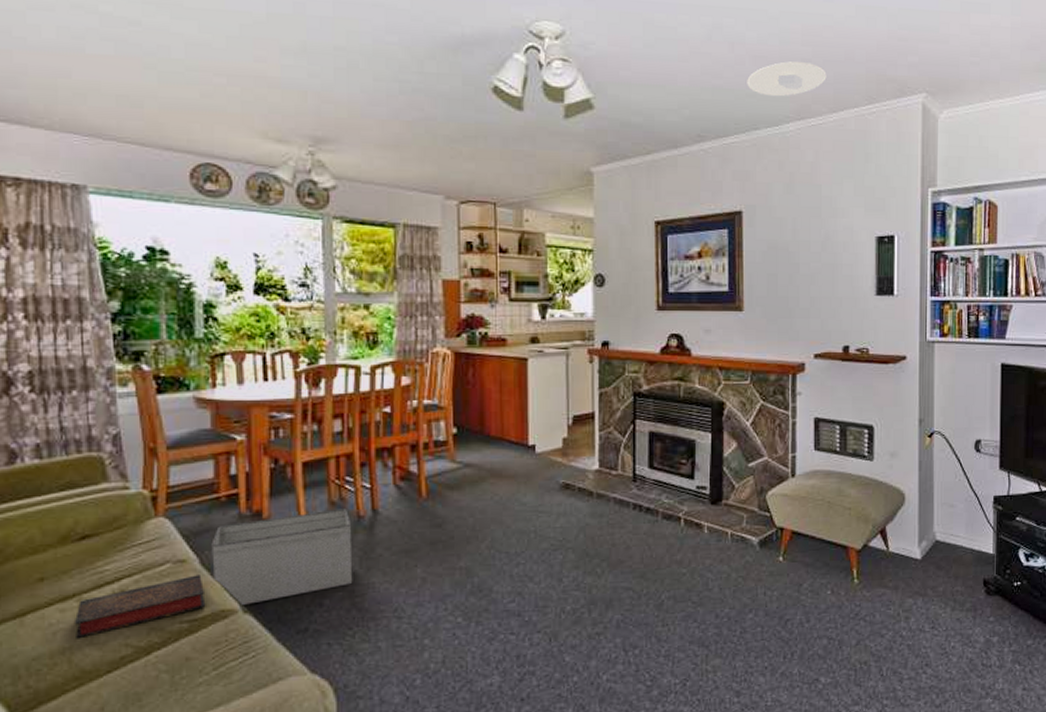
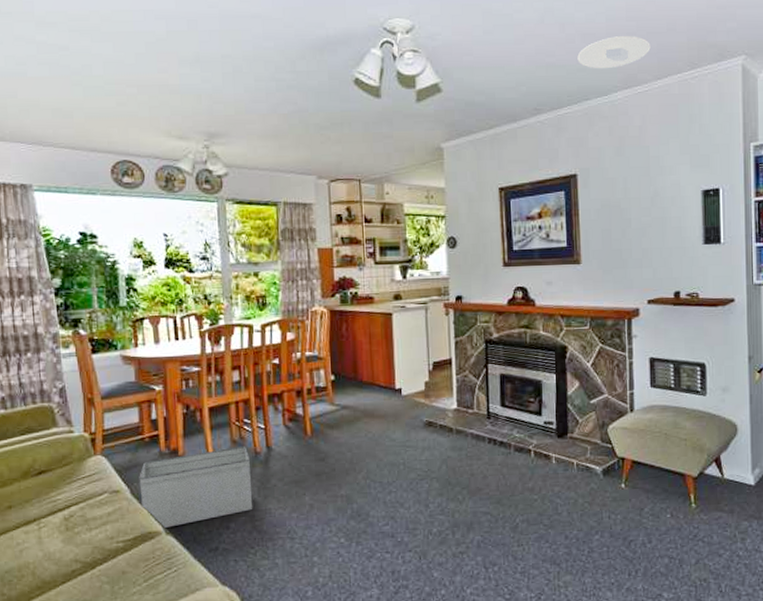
book: present [74,575,206,639] -> none [35,503,137,556]

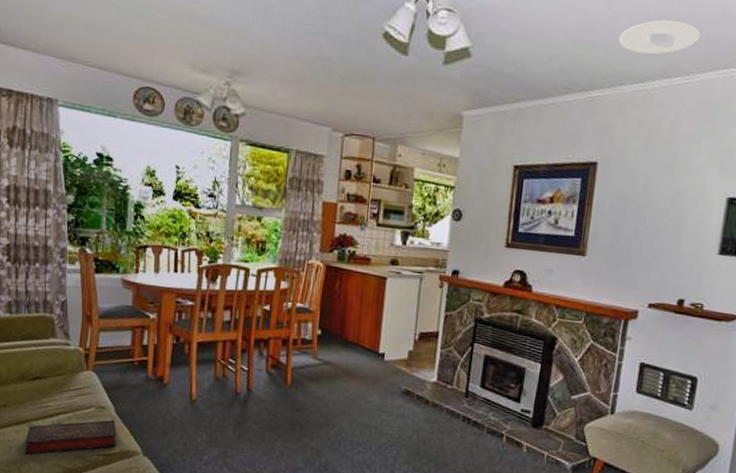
book: none [35,503,137,556] -> present [24,419,117,455]
storage bin: present [139,446,253,528] -> none [124,383,231,450]

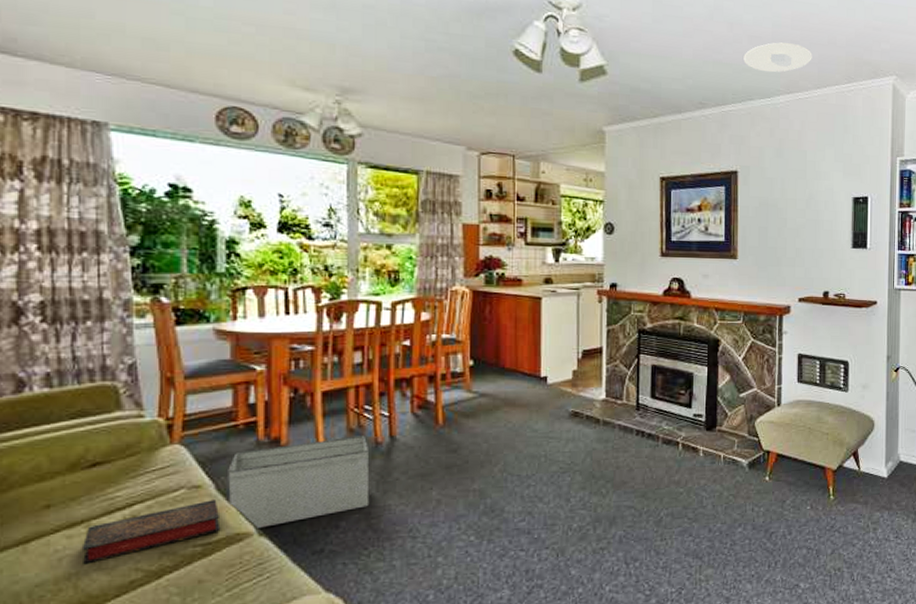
storage bin: none [124,383,231,450] -> present [228,435,370,528]

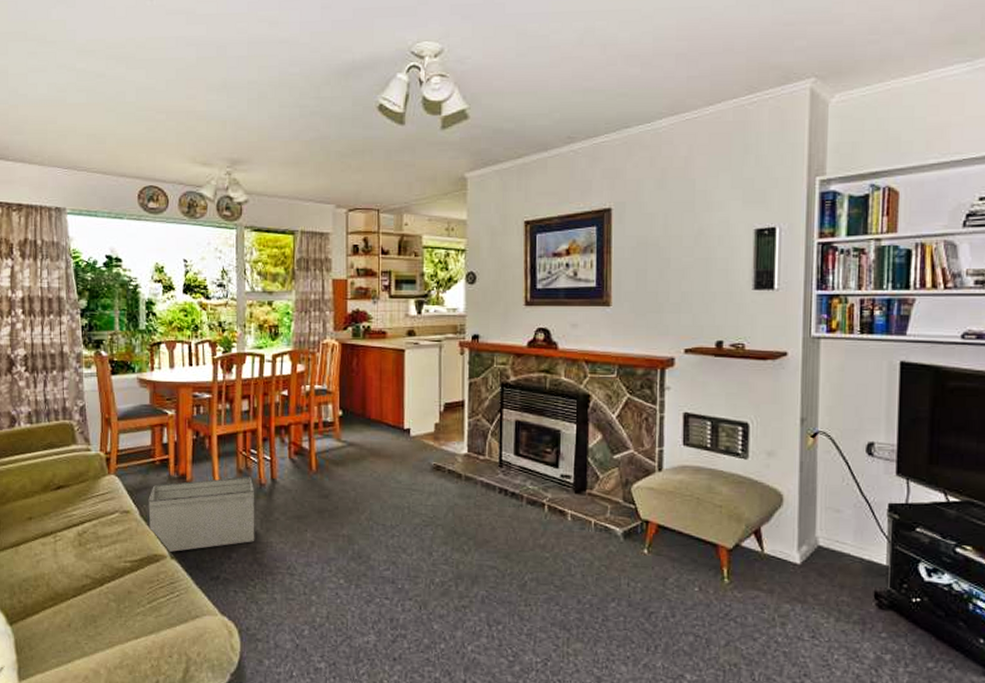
book: present [81,499,221,565] -> none [51,524,143,568]
recessed light: present [743,42,812,73] -> none [618,57,703,94]

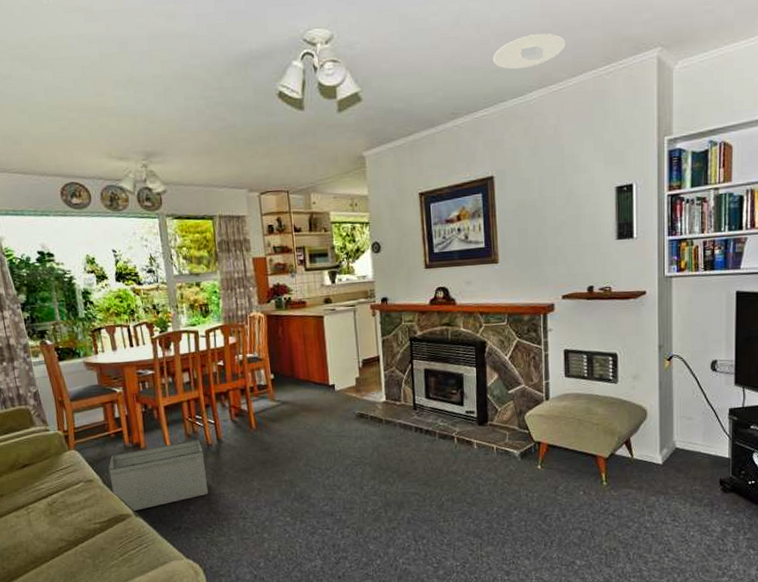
recessed light: none [618,57,703,94] -> present [493,33,566,70]

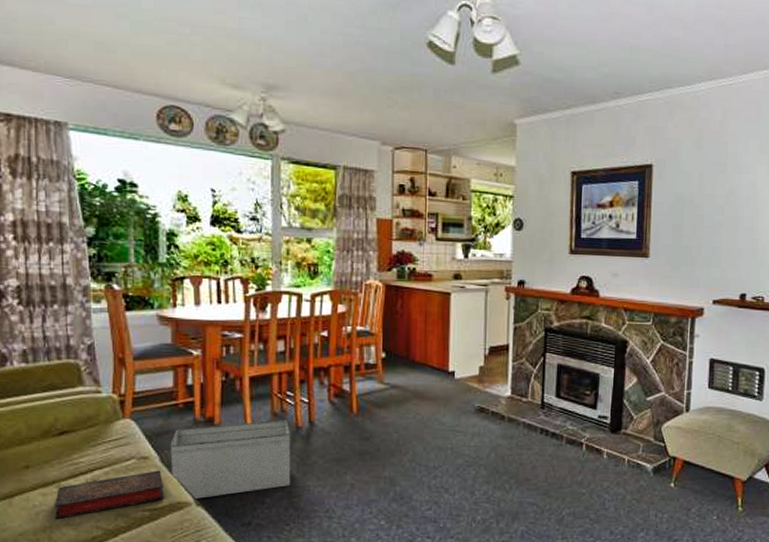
book: none [26,490,110,536] -> present [53,470,165,520]
recessed light: present [493,33,566,70] -> none [663,24,739,58]

